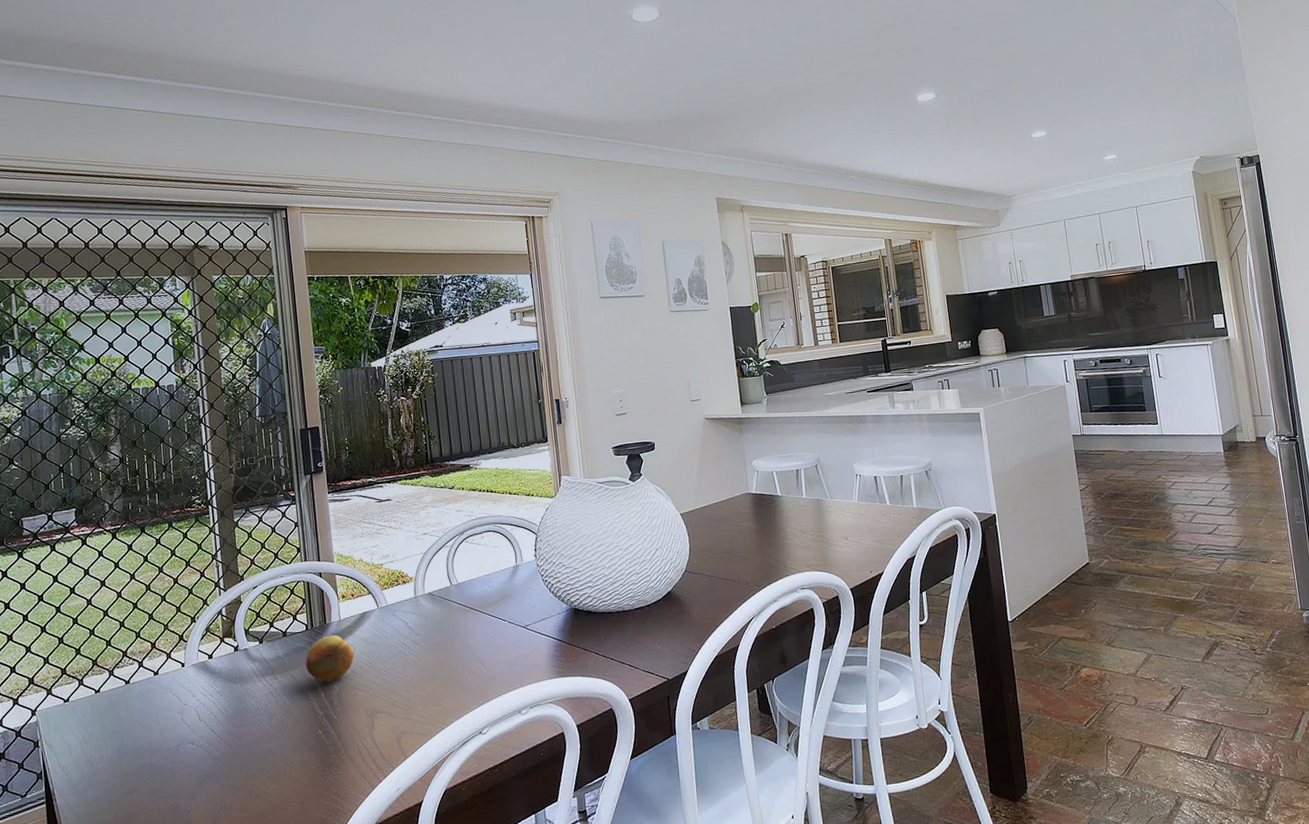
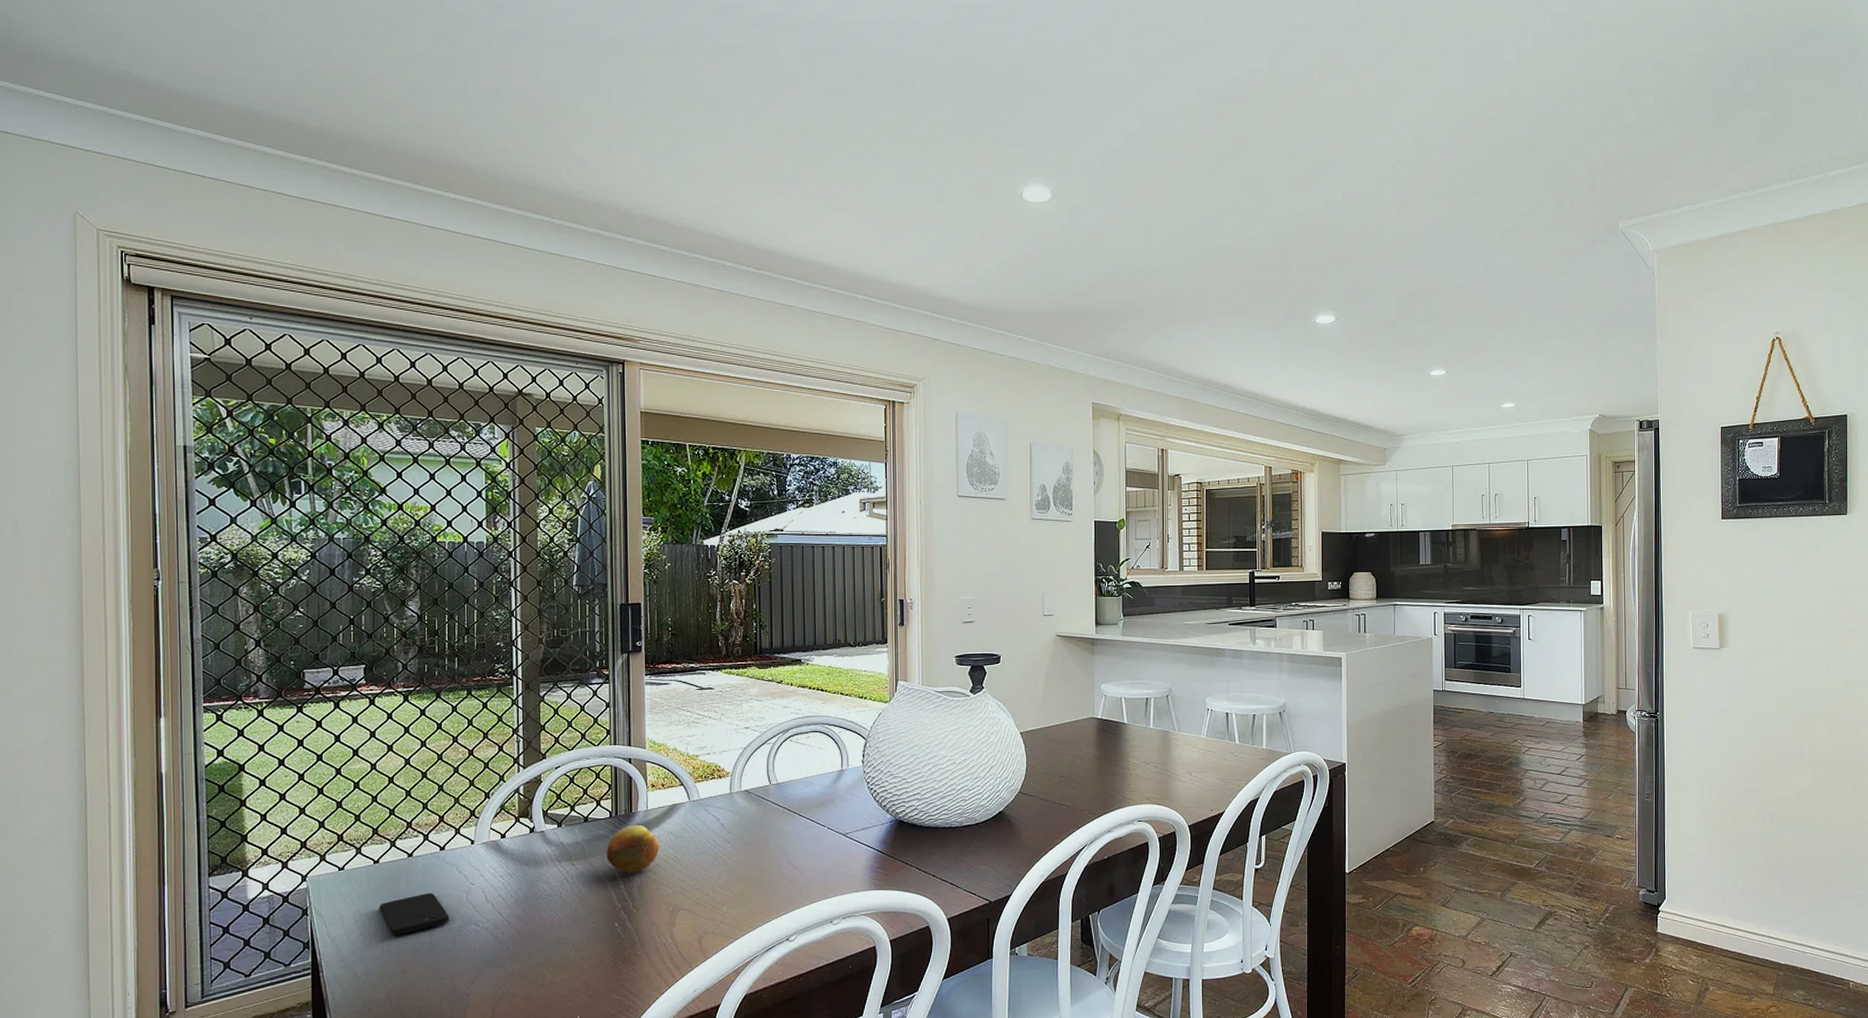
smartphone: none [103,716,167,760] -> present [379,893,450,935]

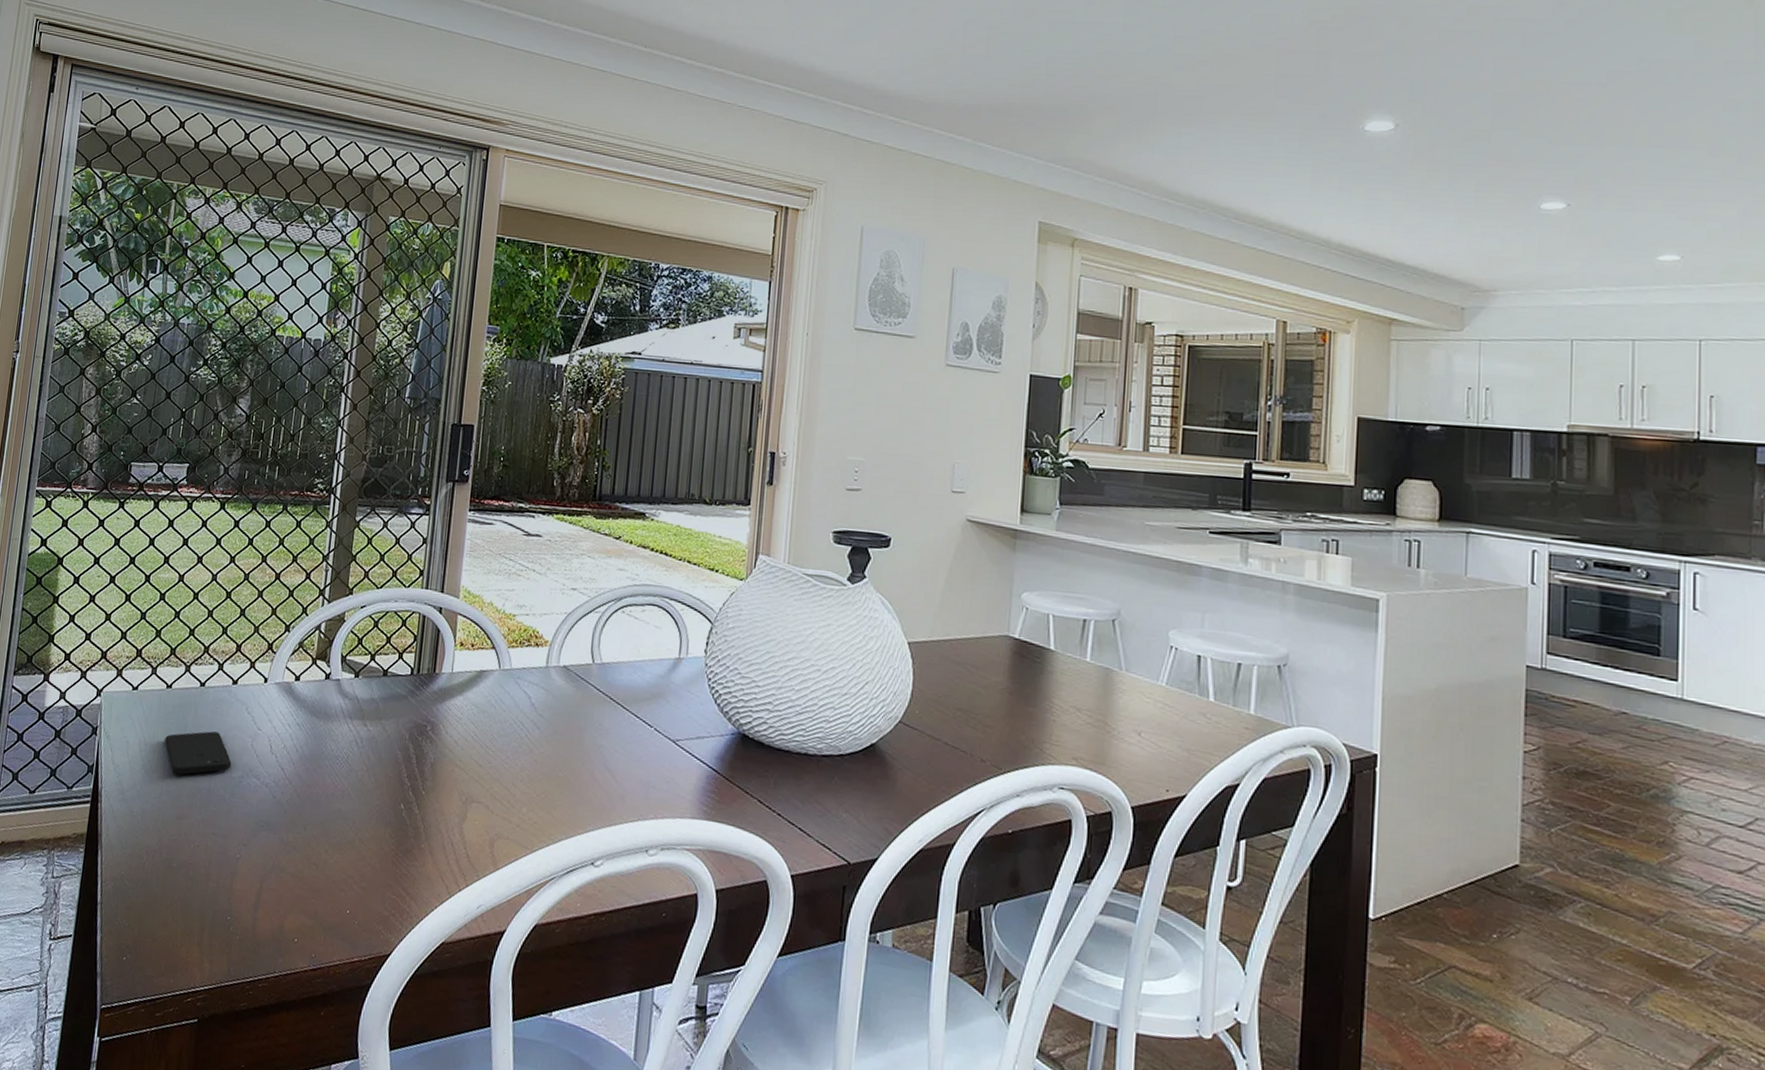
fruit: present [606,824,660,874] -> none [401,687,461,748]

